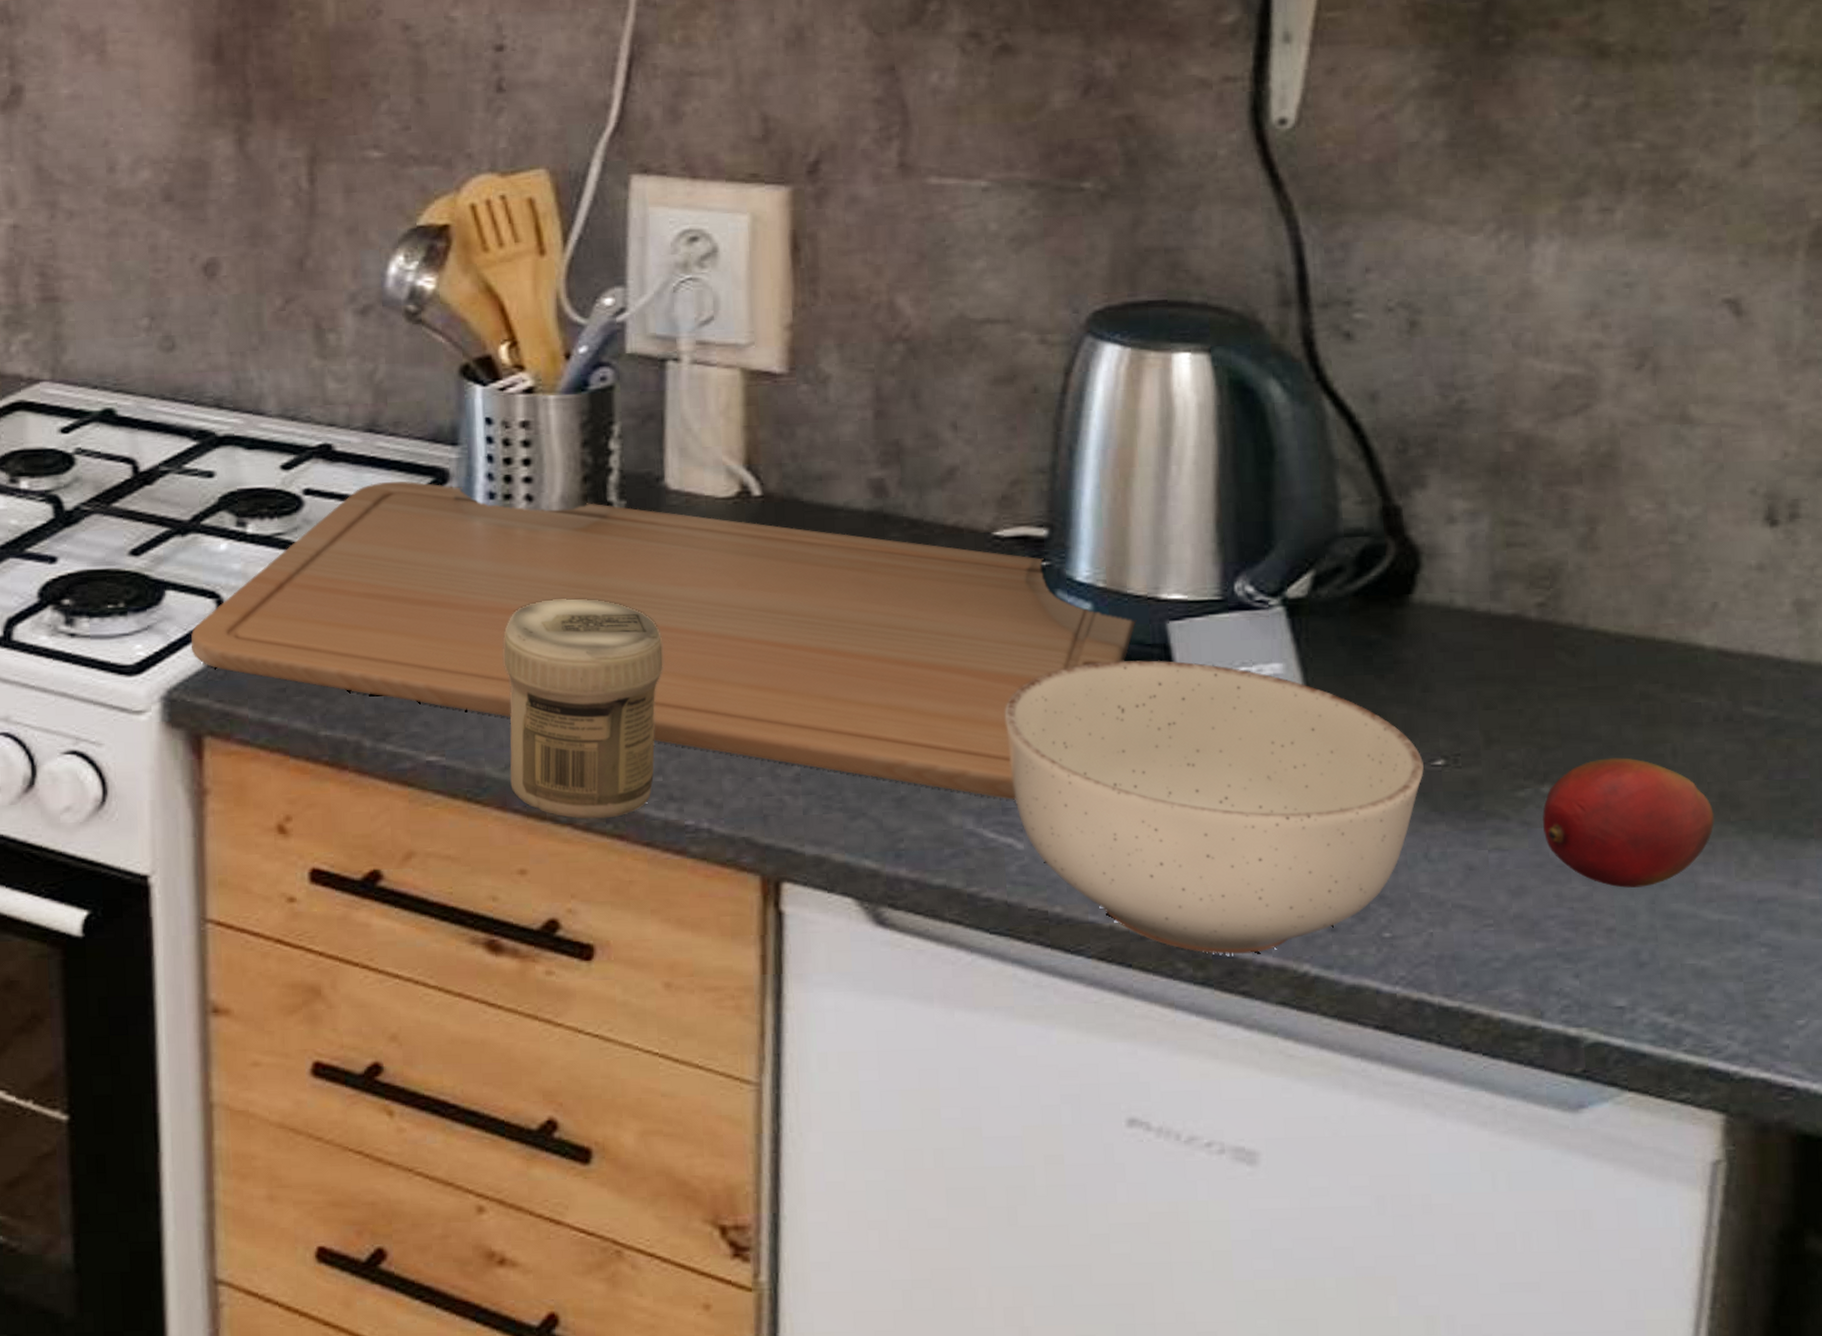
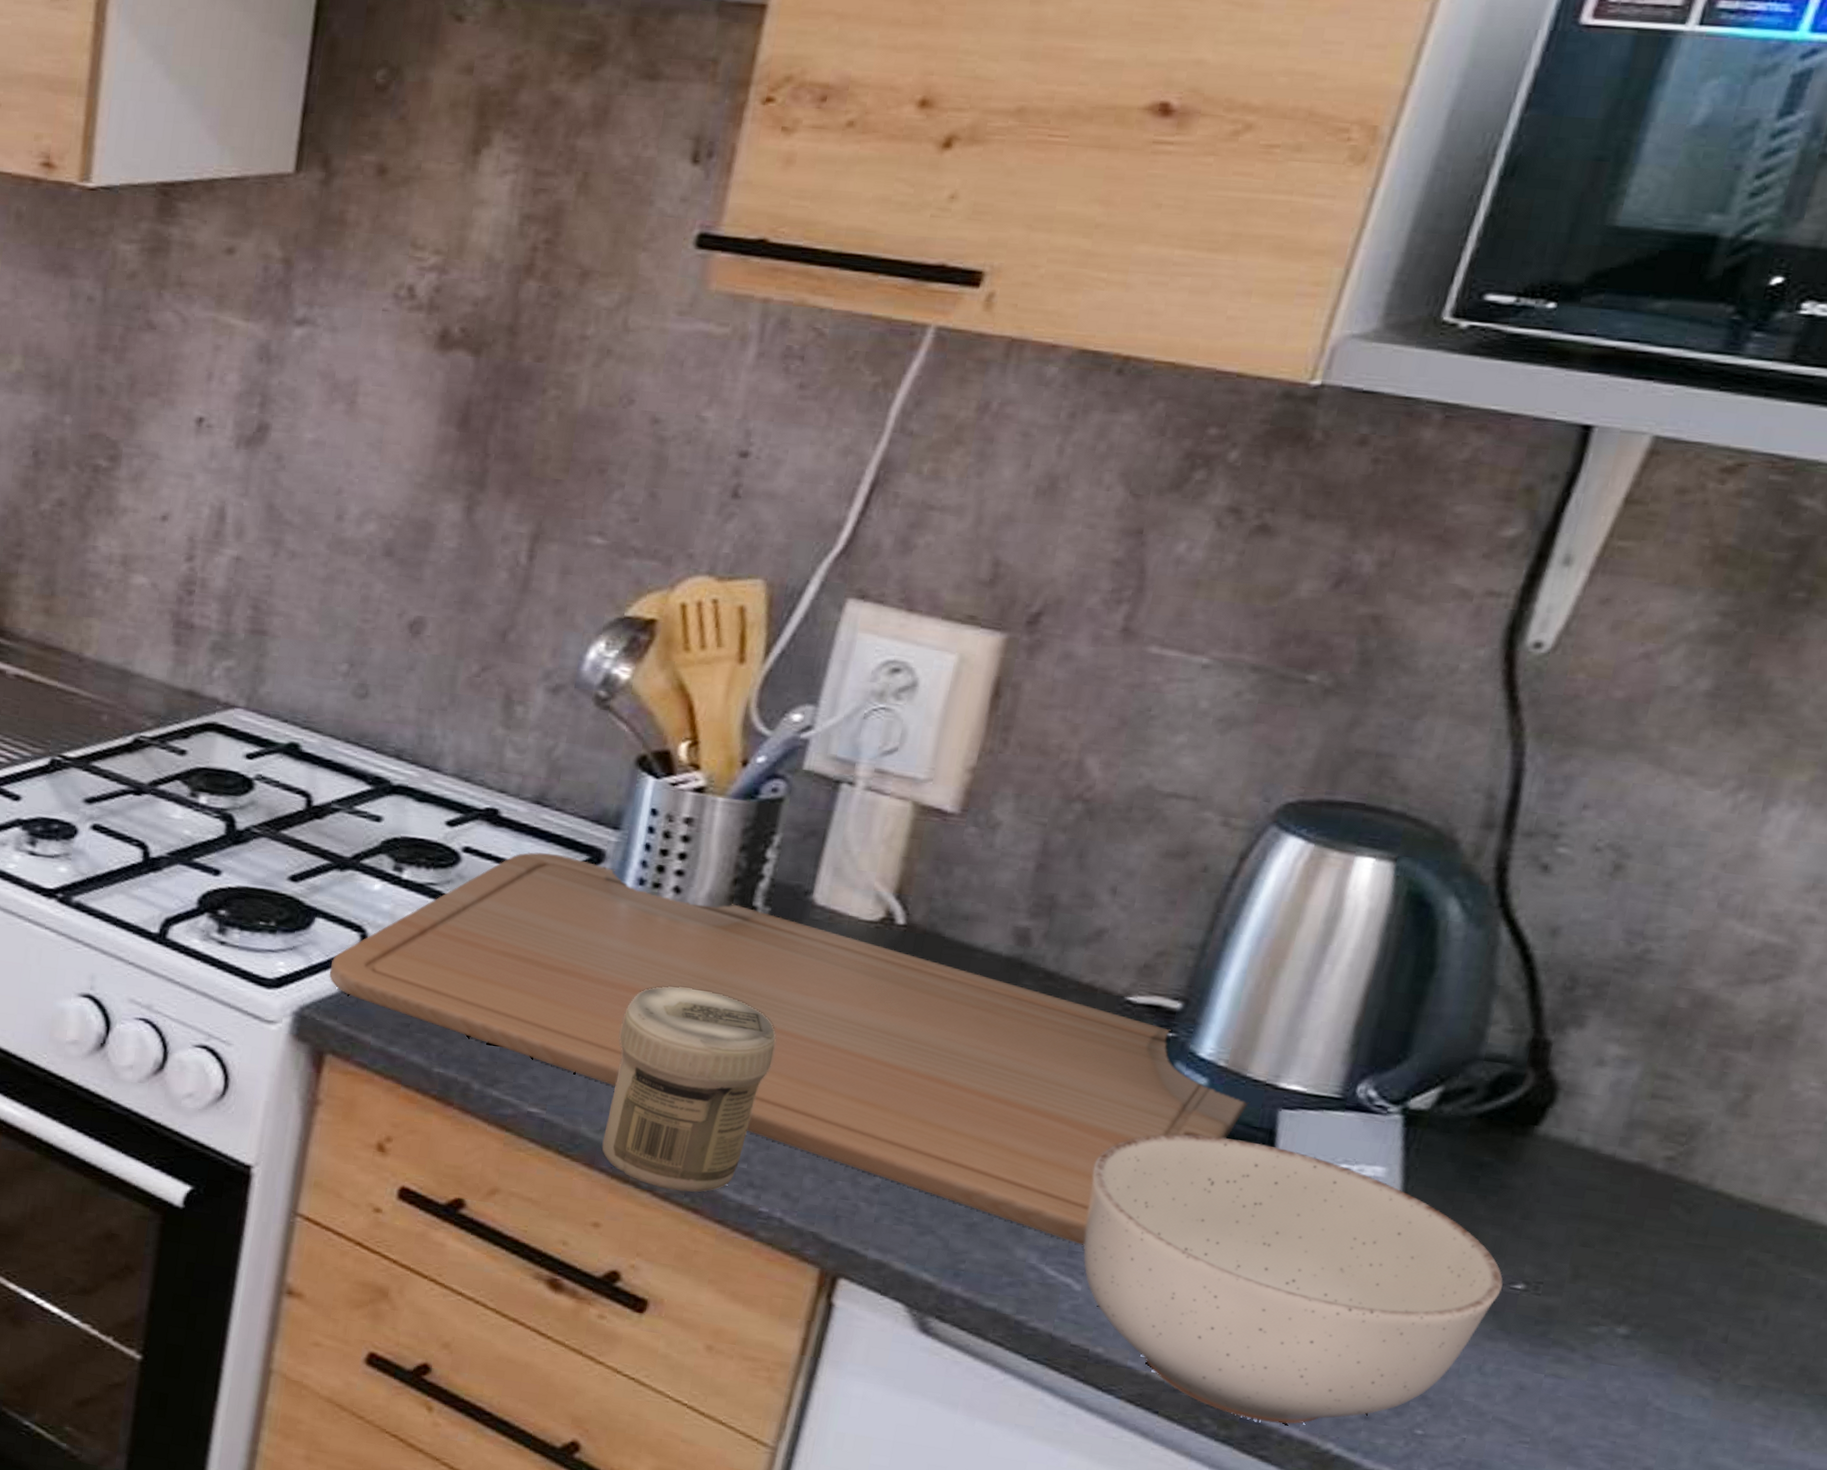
fruit: present [1542,757,1715,888] -> none [1606,1312,1790,1437]

